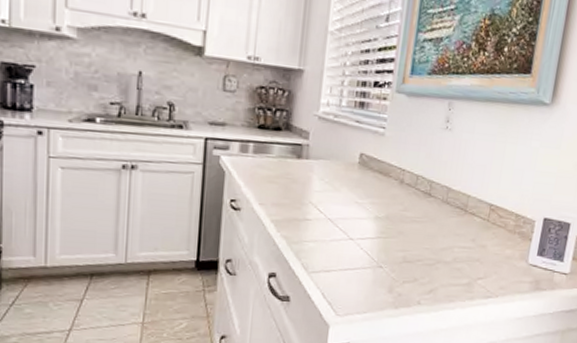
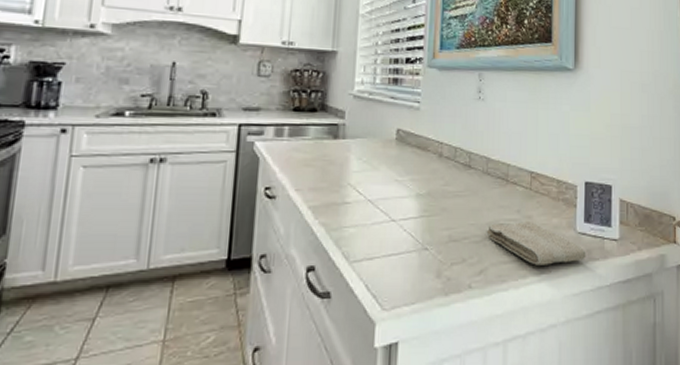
washcloth: none [439,248,535,291] -> present [486,220,586,265]

